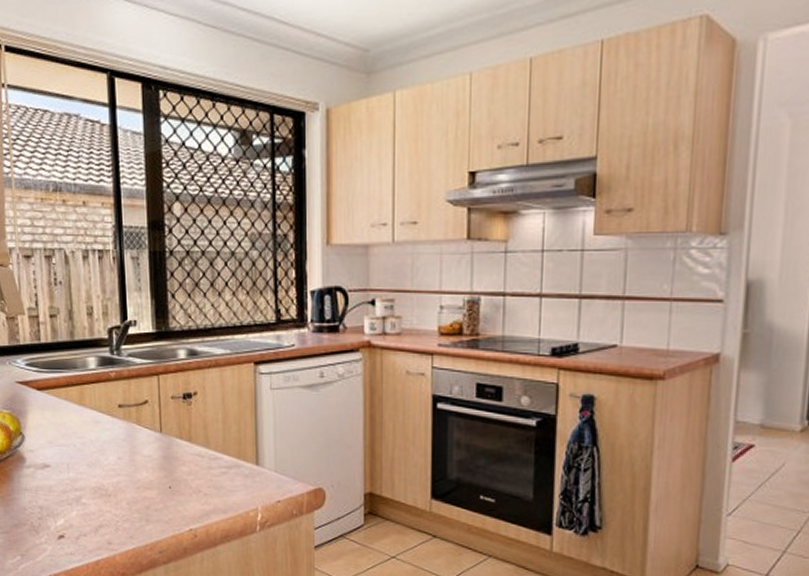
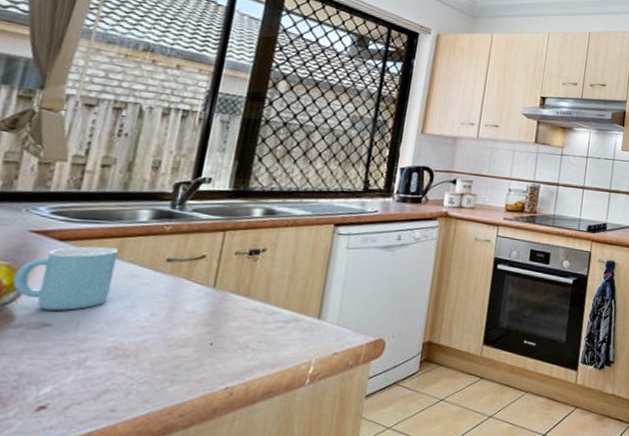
mug: none [16,394,84,454] -> present [12,246,119,311]

